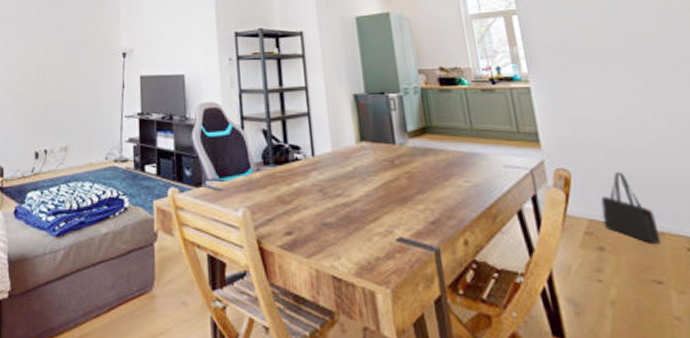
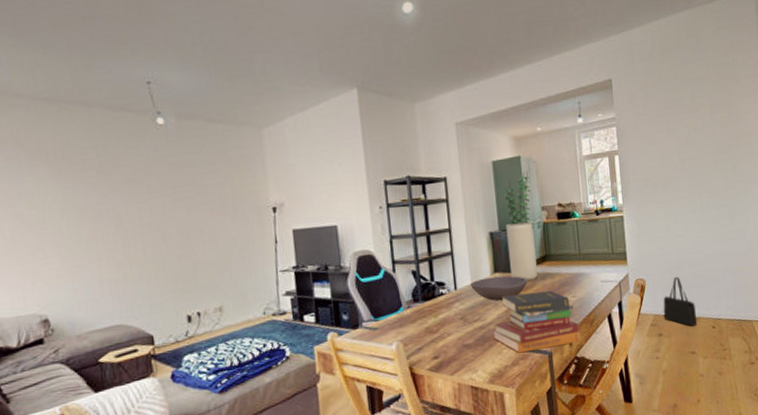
bowl: none [330,146,403,175] -> present [470,276,527,301]
books: none [360,170,480,244] -> present [493,290,581,354]
vase: none [370,29,416,154] -> present [504,171,538,280]

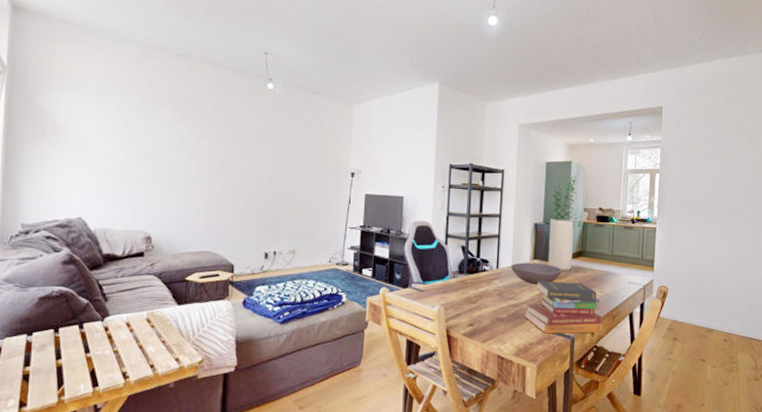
tote bag: present [663,277,698,327] -> none [680,290,711,337]

